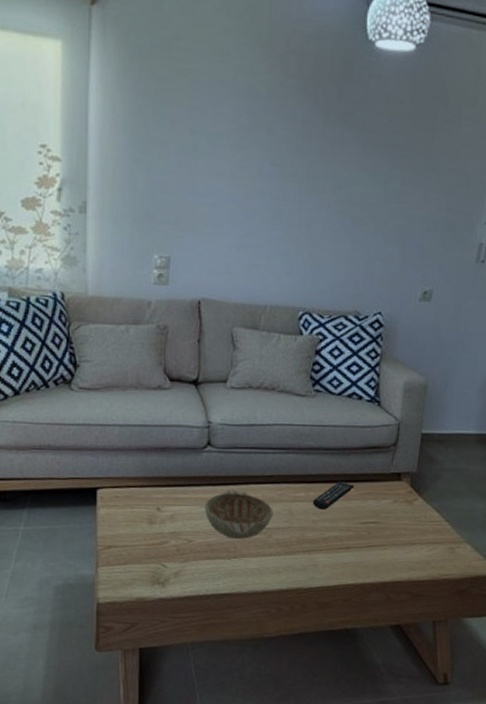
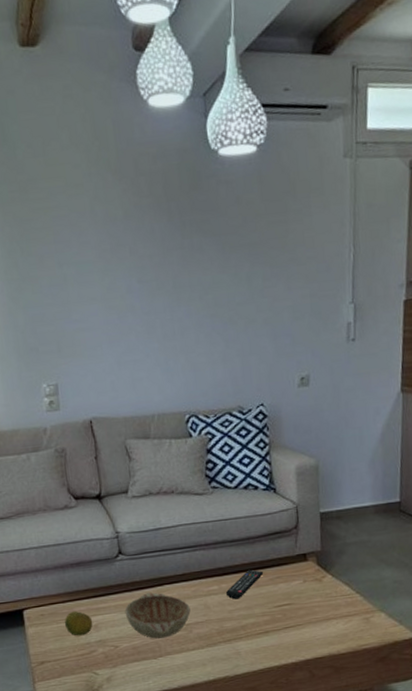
fruit: none [138,497,169,525] -> present [64,611,93,636]

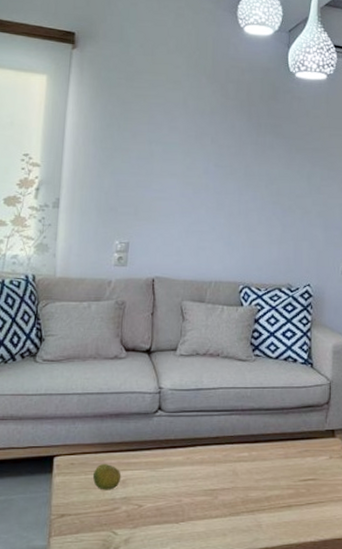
decorative bowl: present [125,592,191,639] -> none [154,452,219,502]
remote control: present [225,569,264,600] -> none [255,440,293,469]

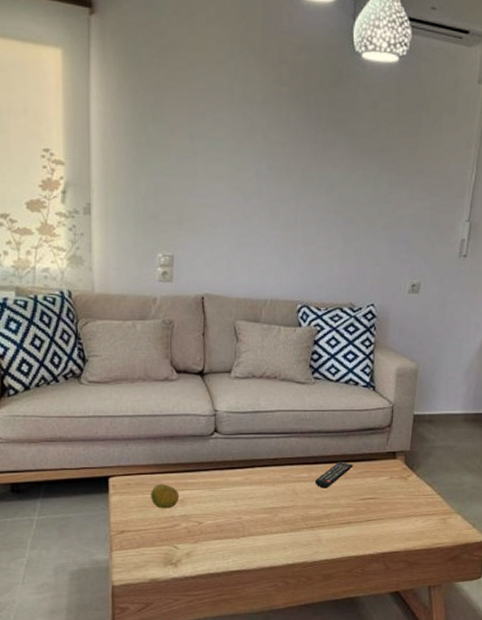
remote control: none [255,440,293,469] -> present [314,461,354,488]

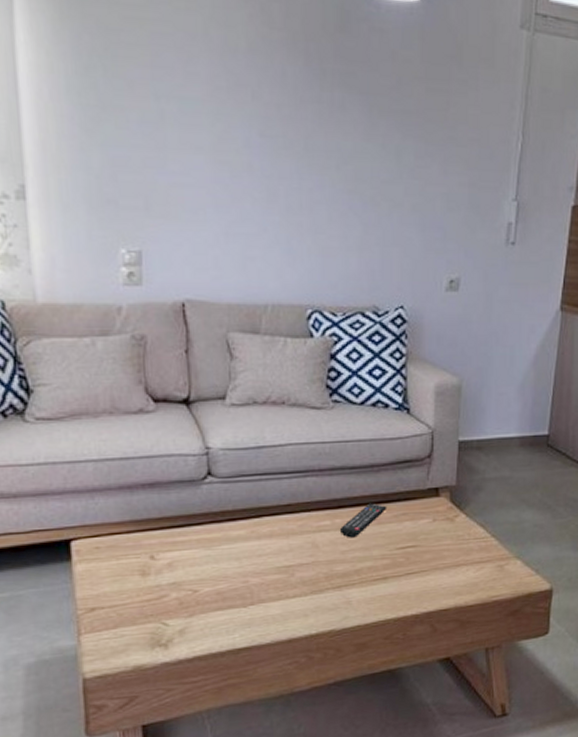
fruit: present [150,483,180,509] -> none [127,544,167,577]

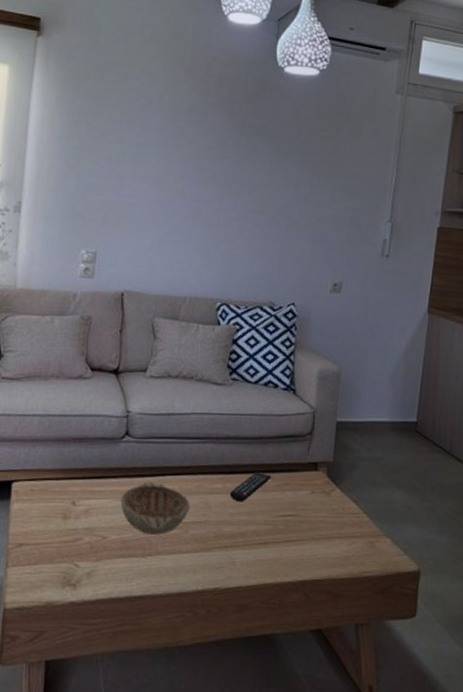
decorative bowl: none [210,525,294,583] -> present [120,482,190,535]

